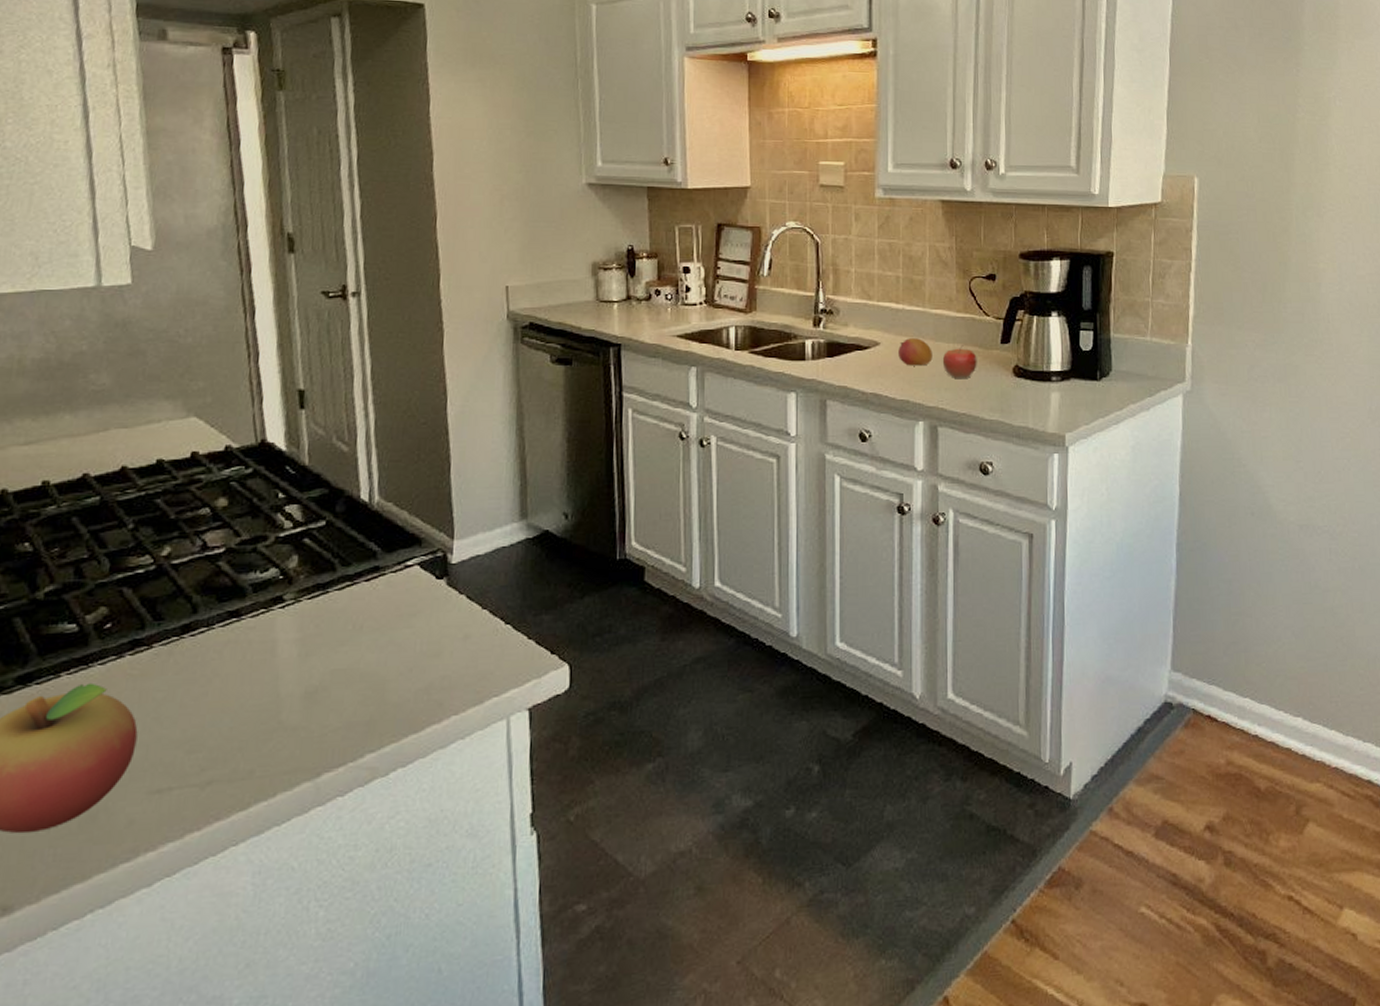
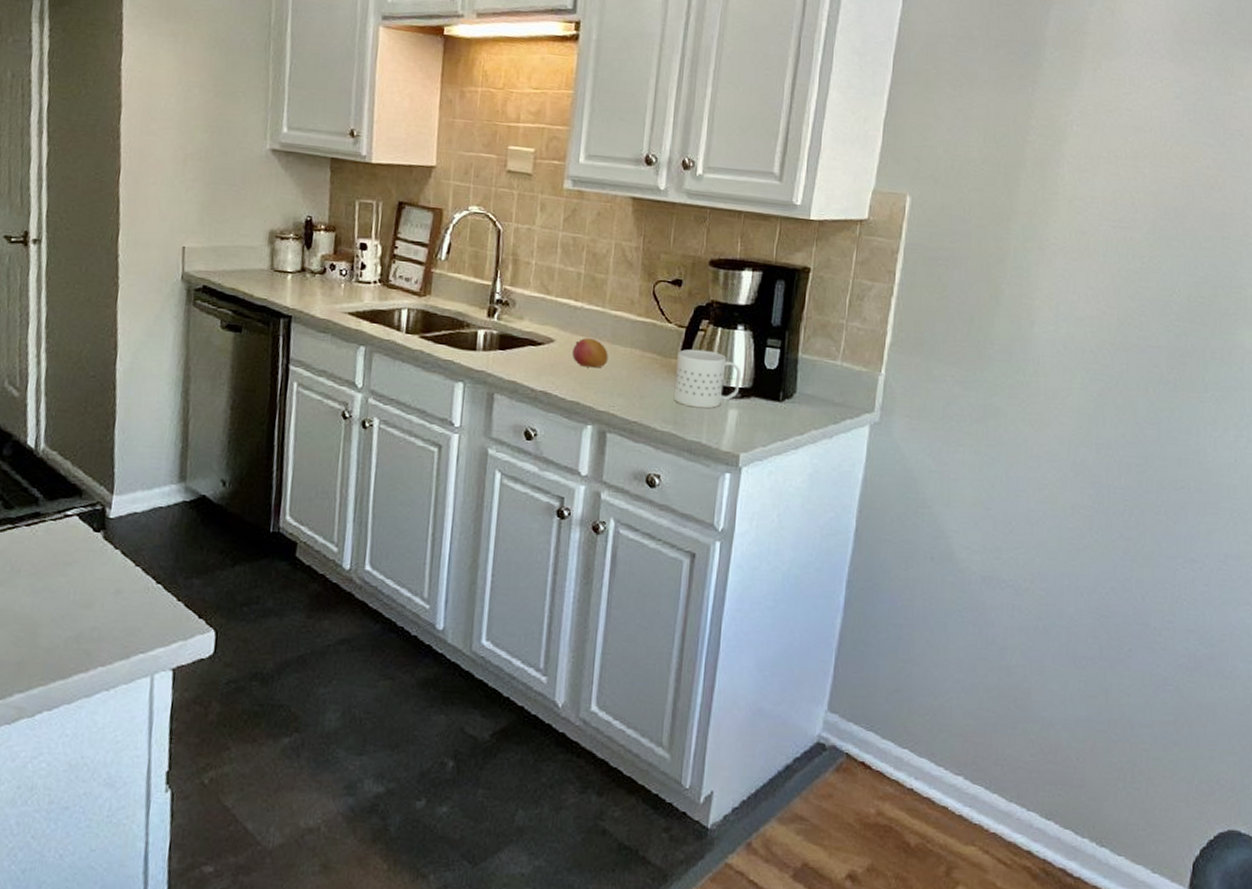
fruit: present [942,345,977,378] -> none [617,351,655,385]
mug: none [997,338,1059,394] -> present [673,349,741,409]

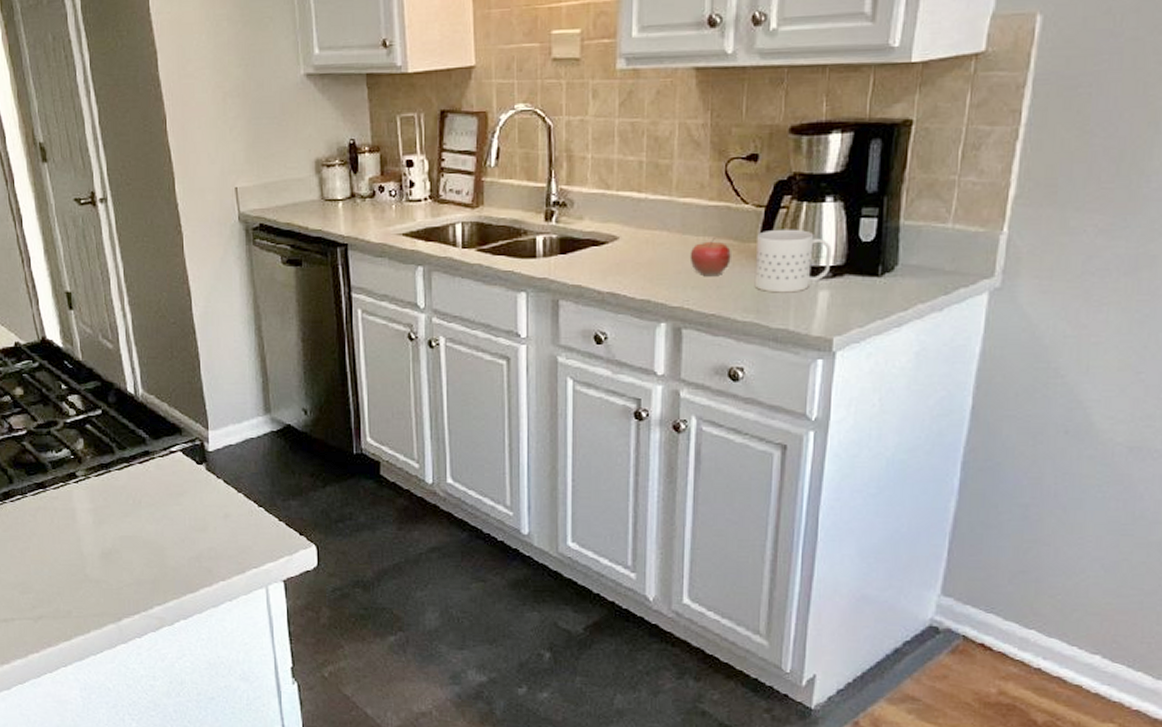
fruit: present [572,338,608,368] -> none [639,231,679,262]
fruit: none [617,351,655,385] -> present [689,238,731,275]

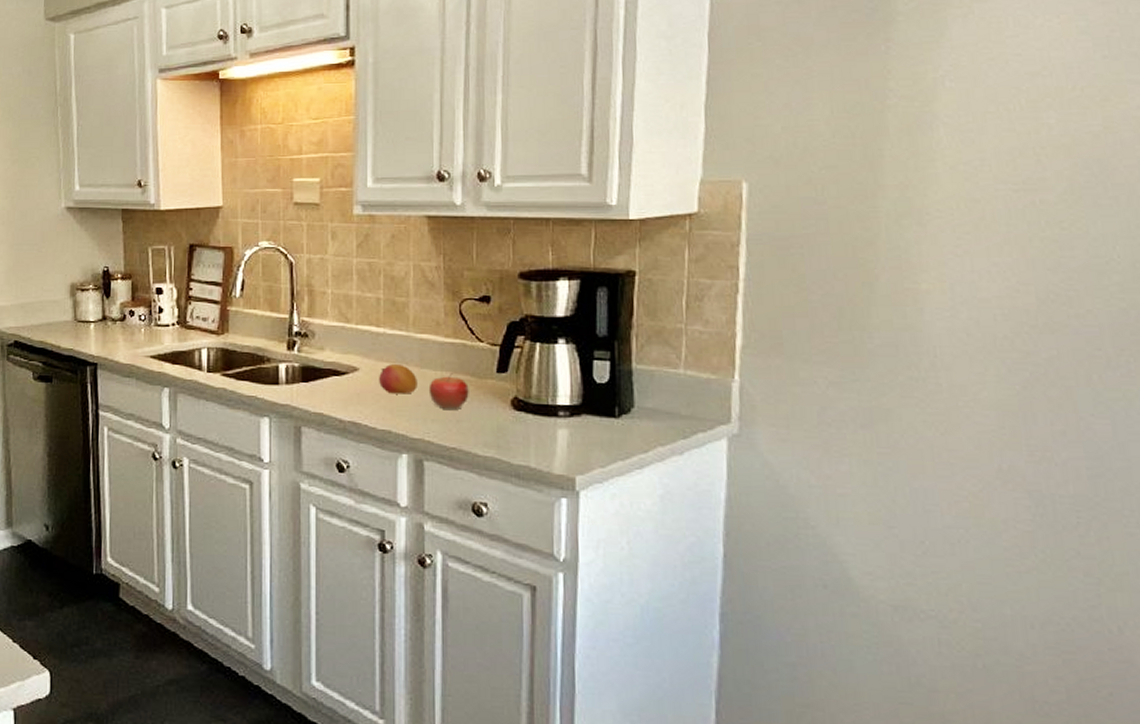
fruit: none [639,231,679,262] -> present [379,364,418,394]
mug: present [754,229,832,293] -> none [492,367,568,430]

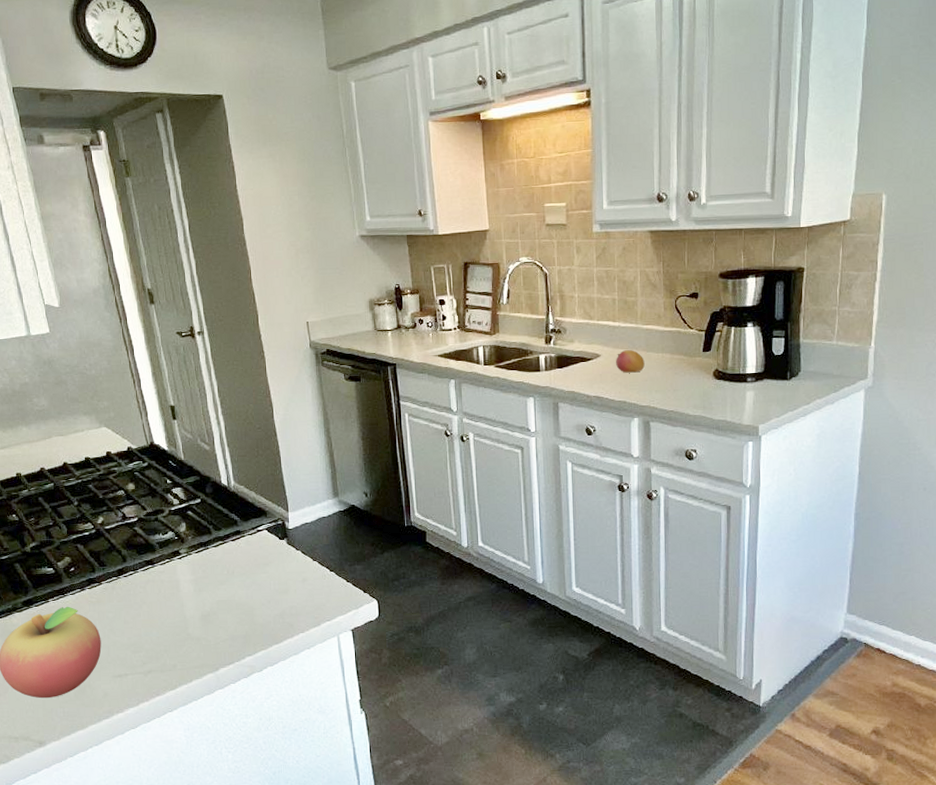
fruit: present [428,373,469,409] -> none [653,354,683,382]

